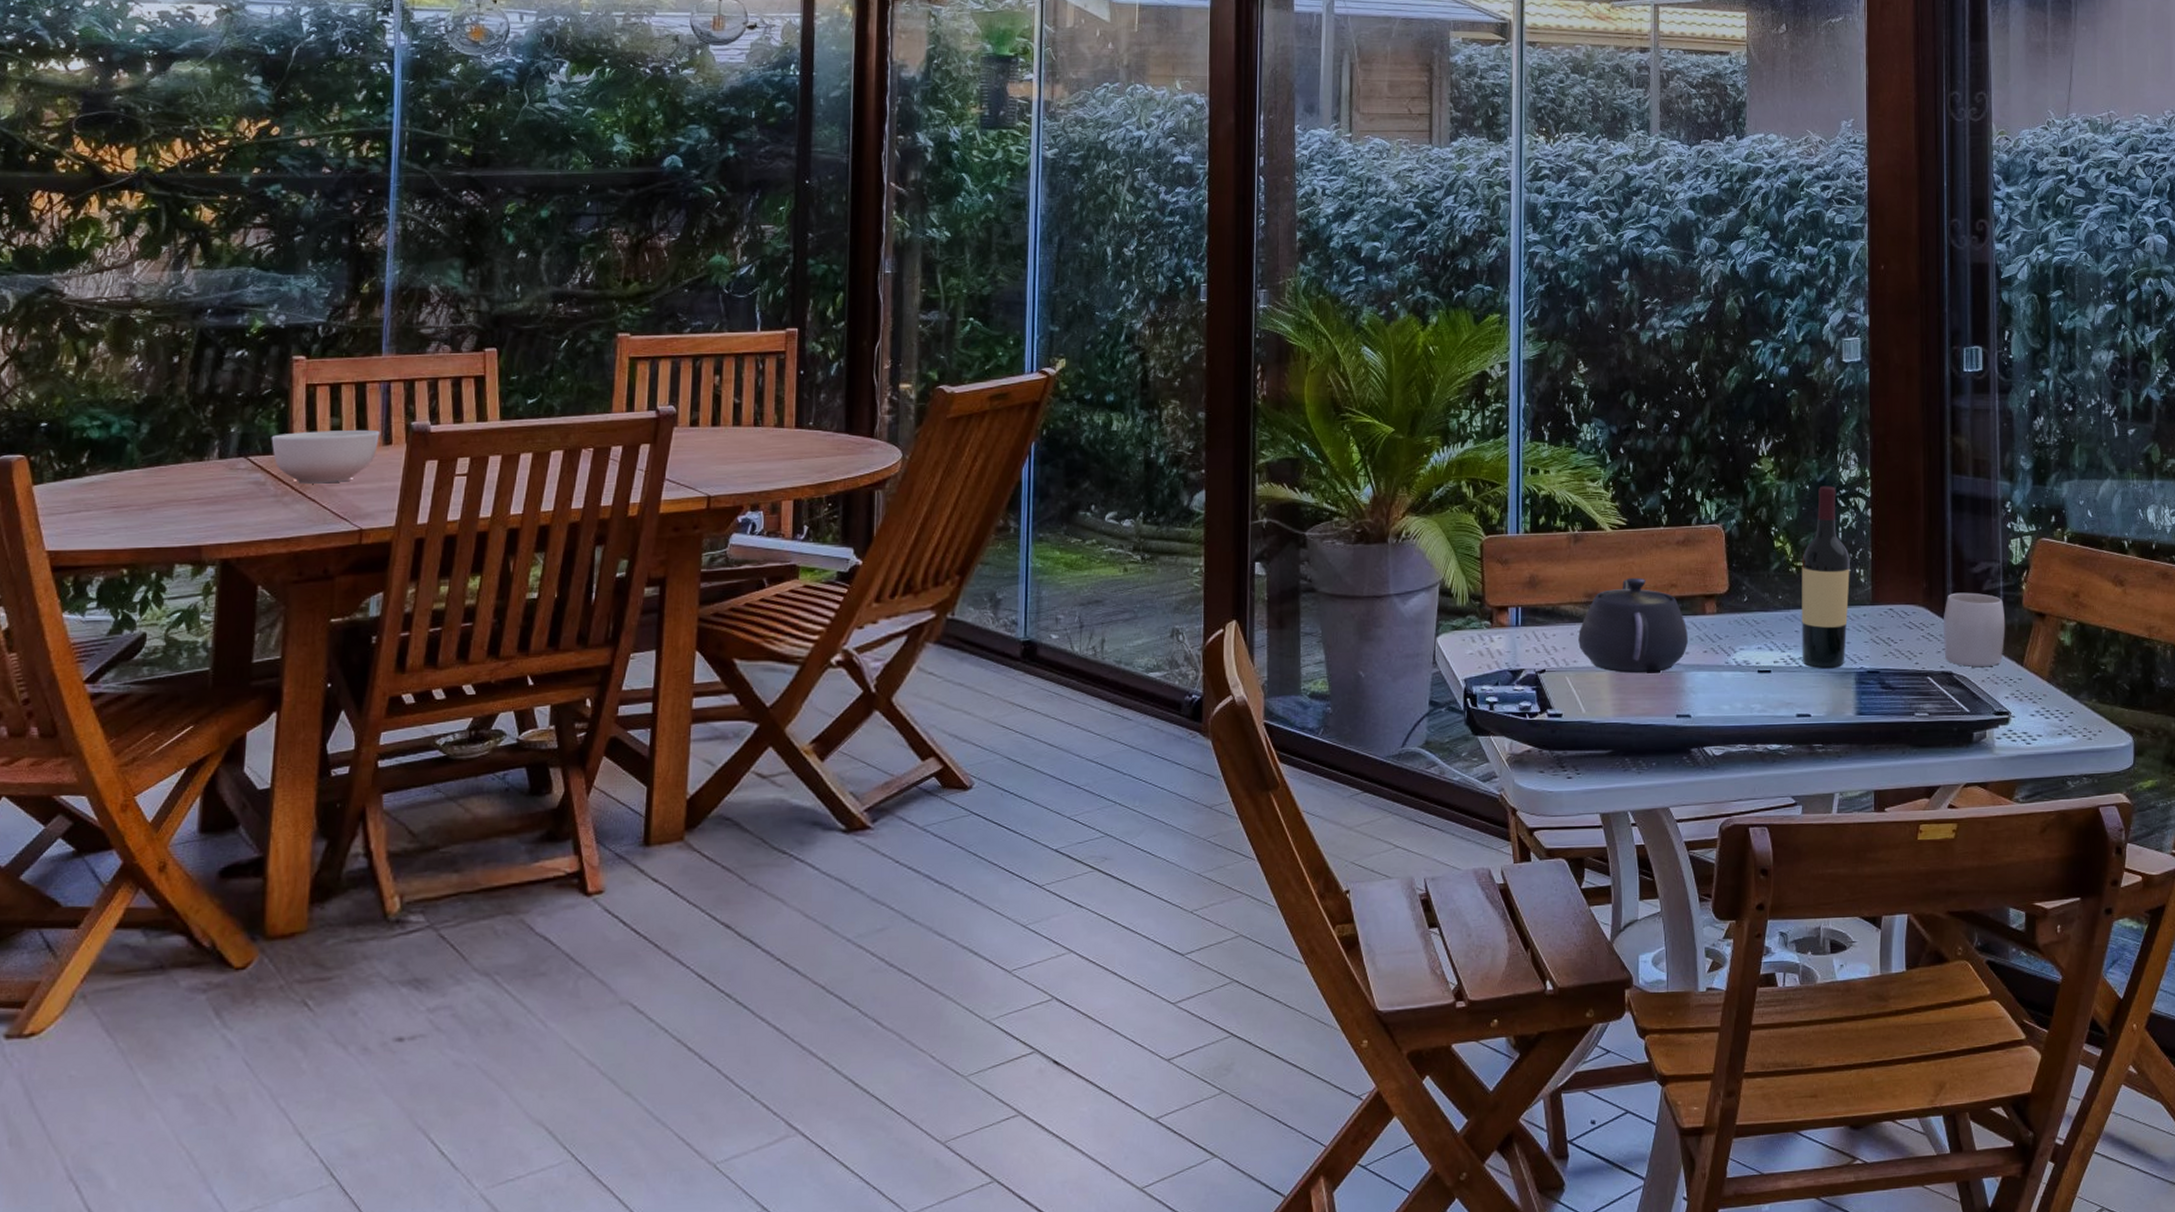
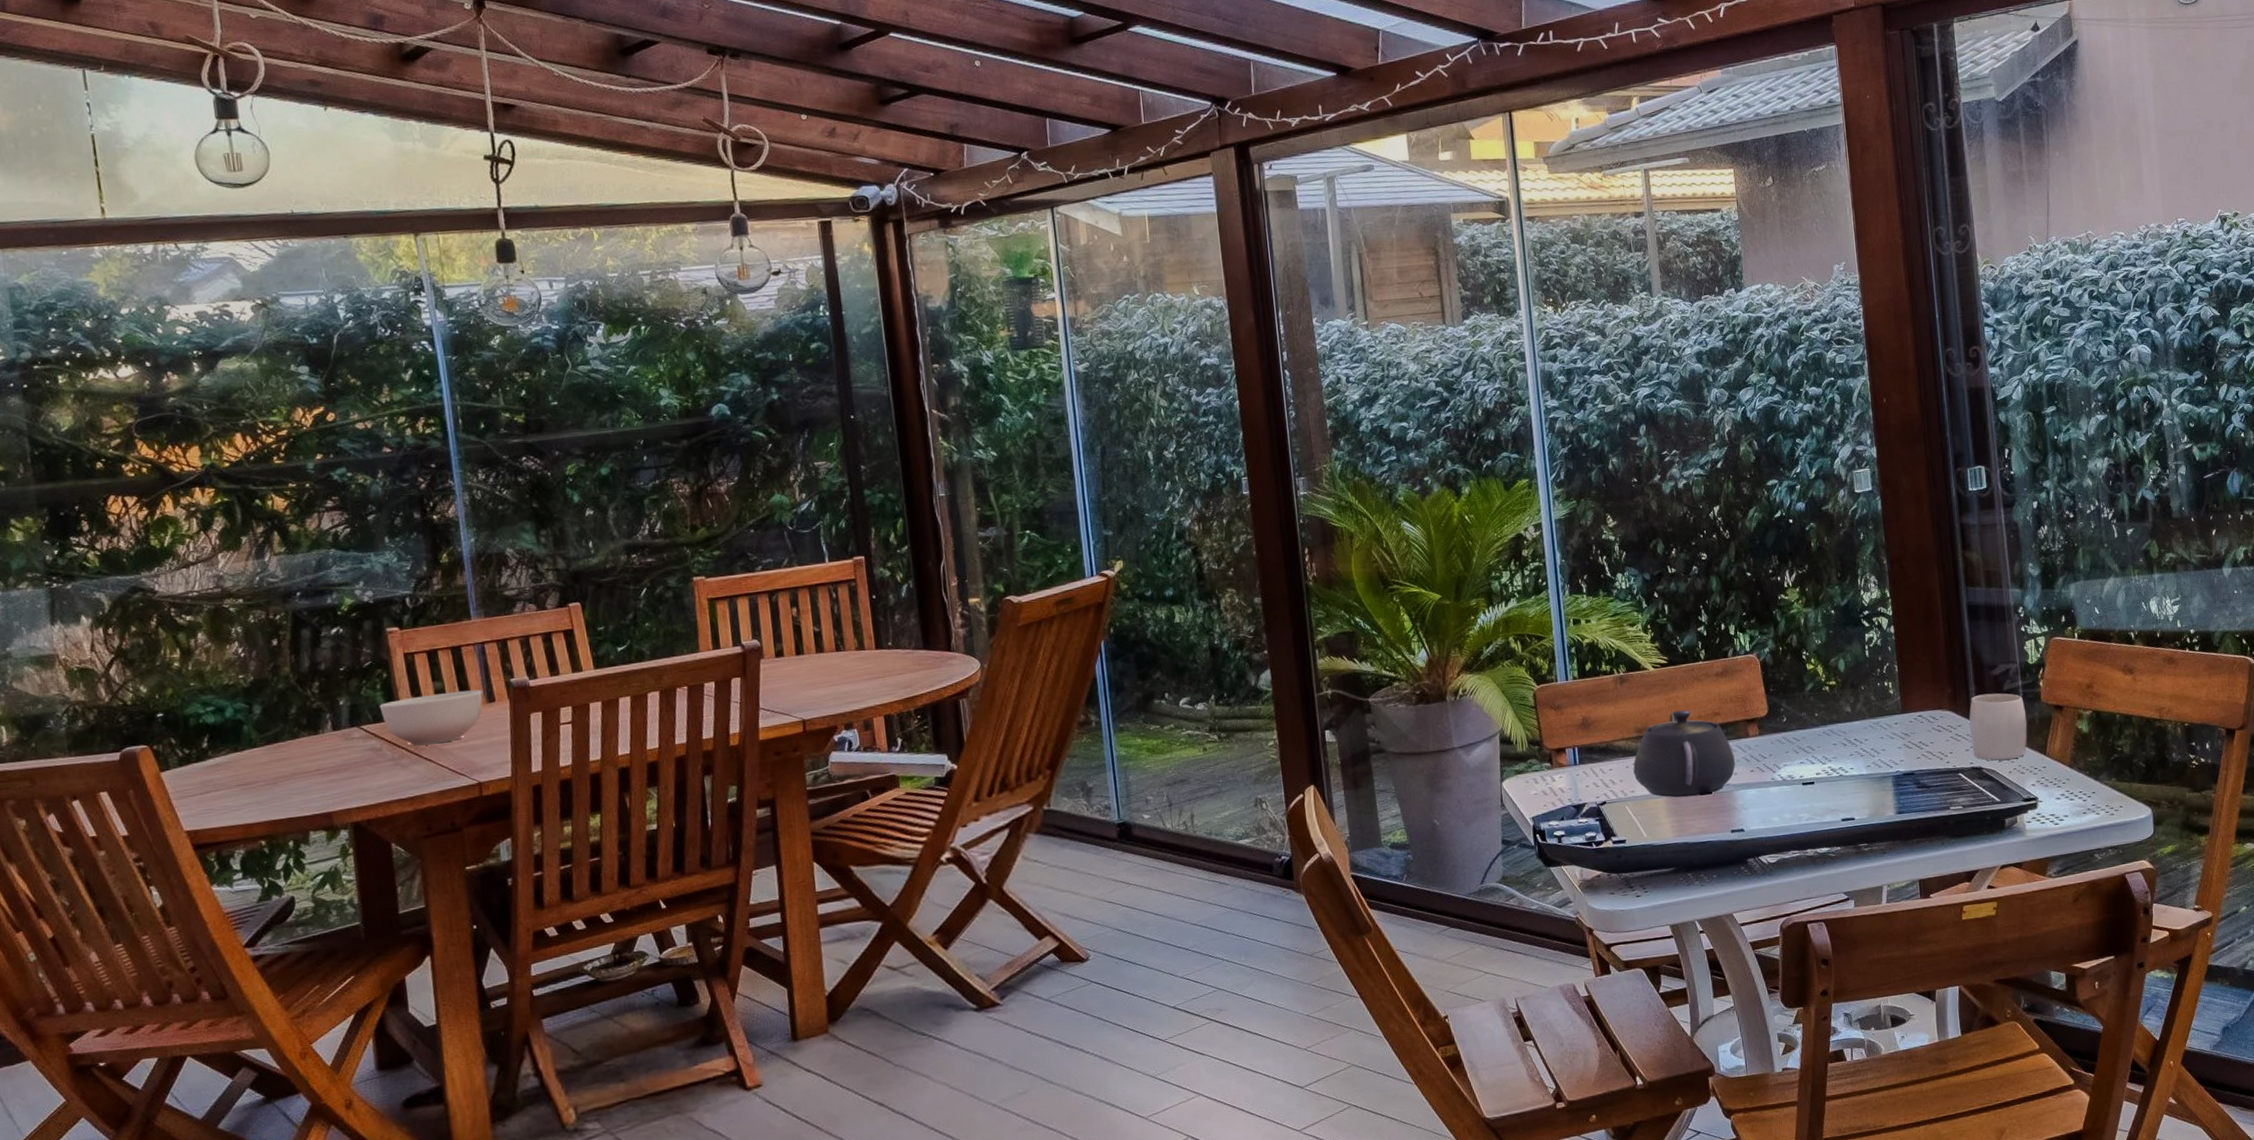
wine bottle: present [1802,486,1850,669] -> none [1833,608,1882,777]

